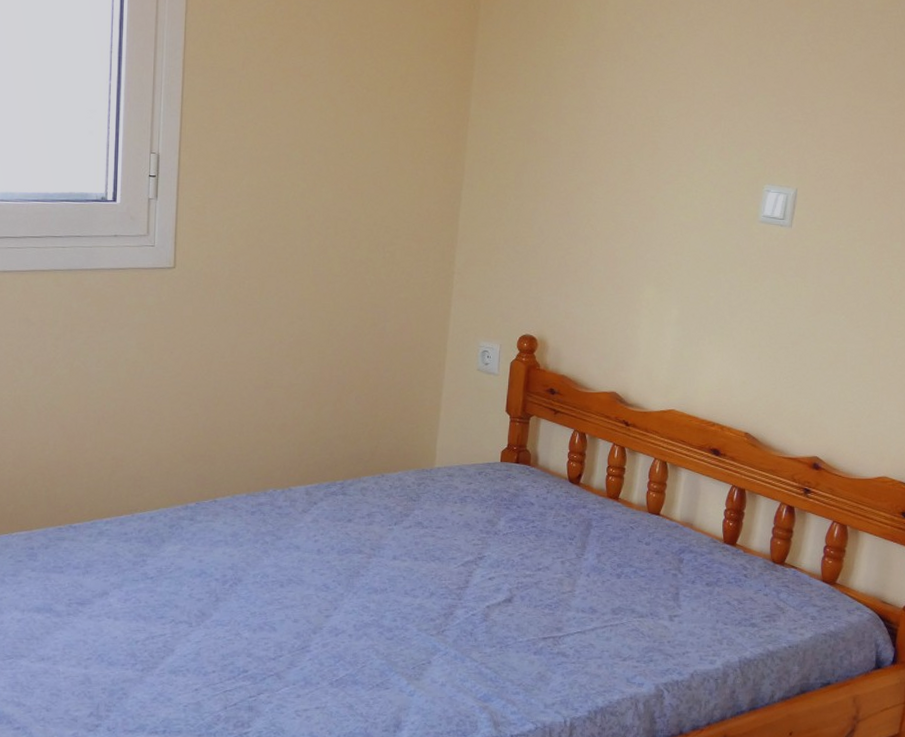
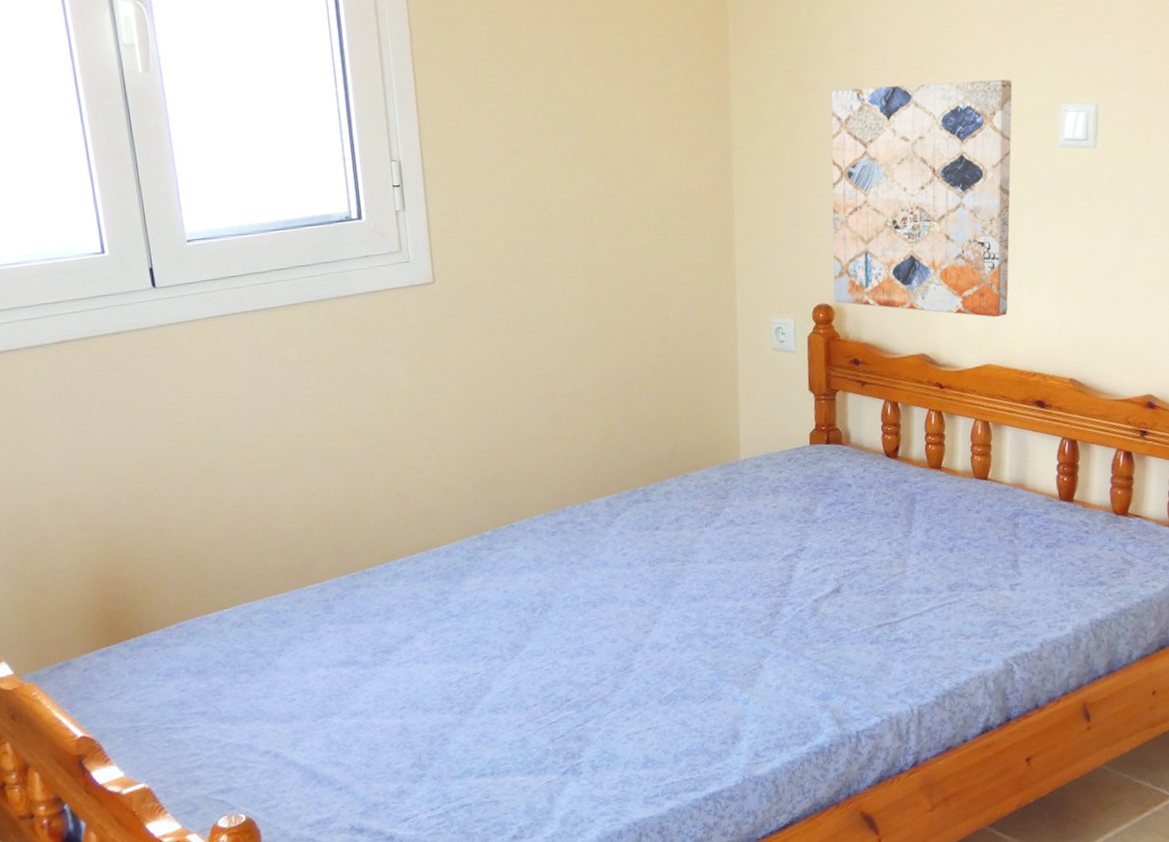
wall art: none [539,144,723,368] -> present [830,79,1013,318]

